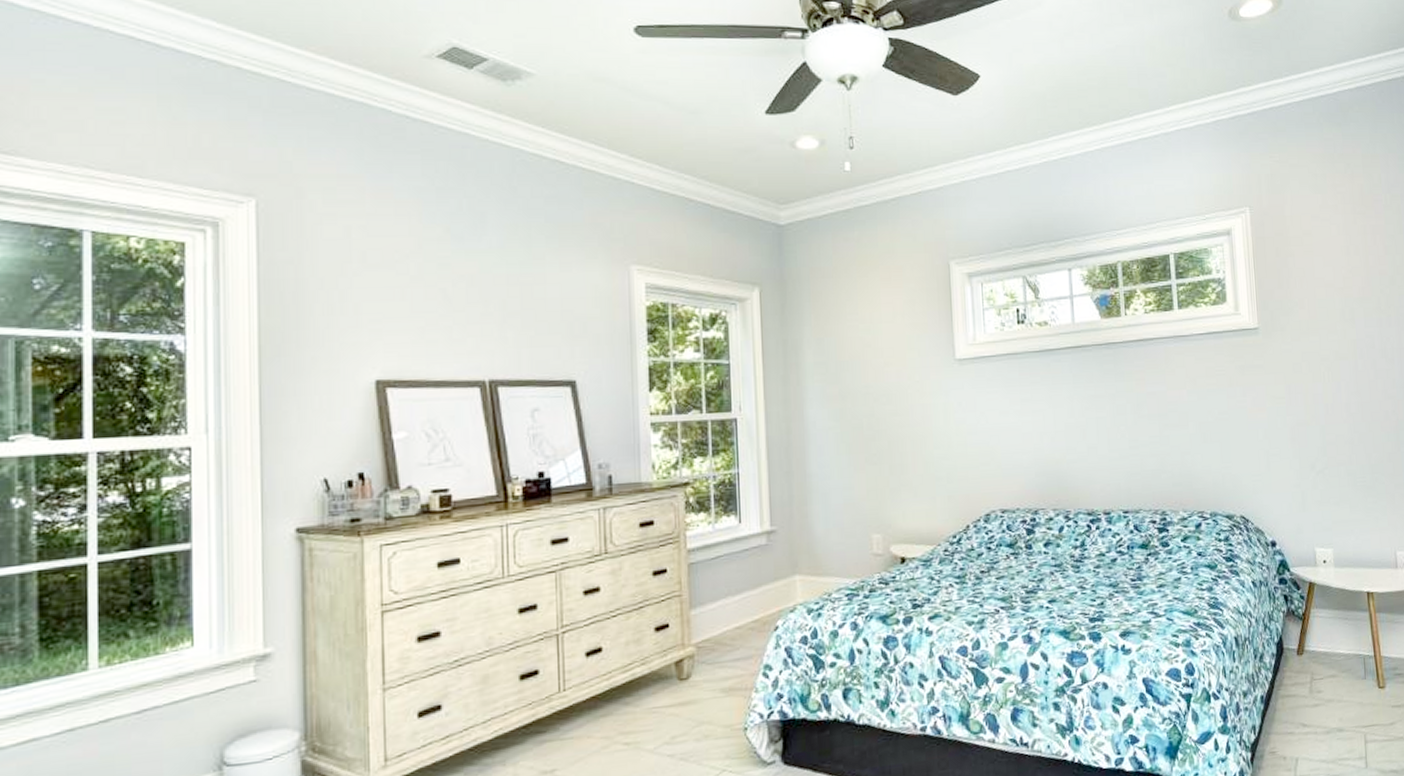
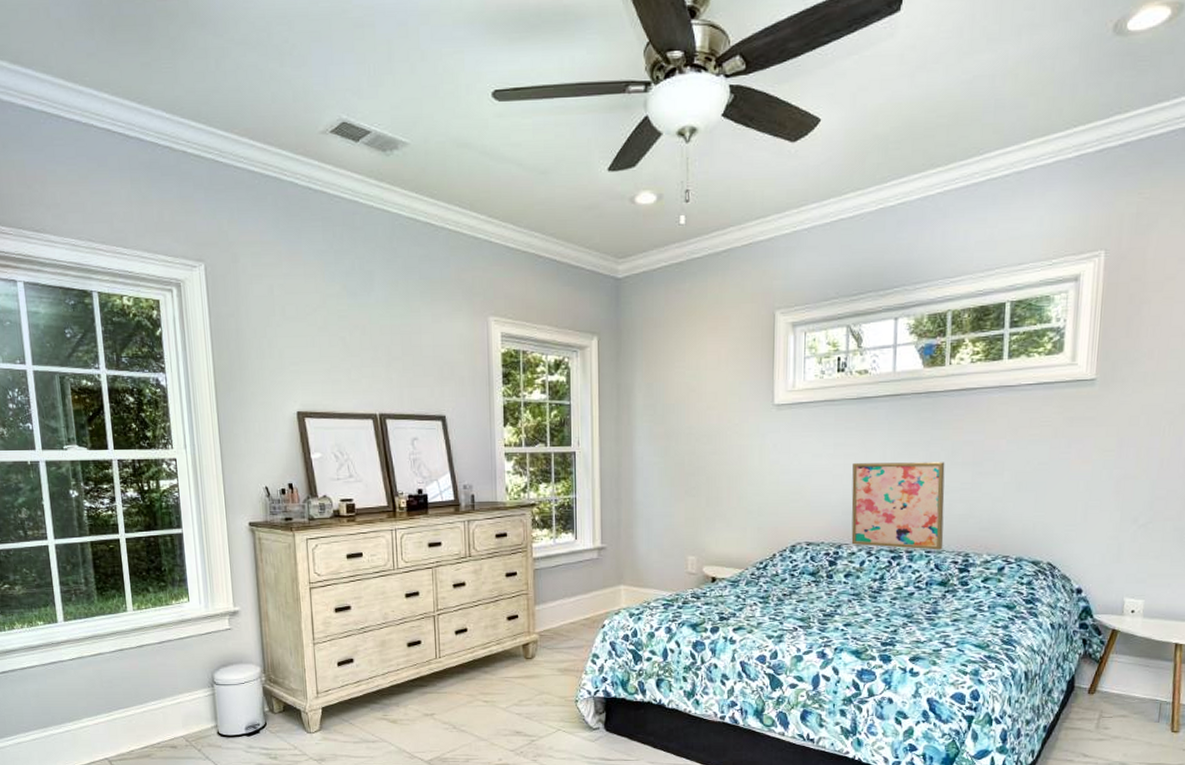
wall art: none [1041,415,1140,510] -> present [851,462,945,550]

